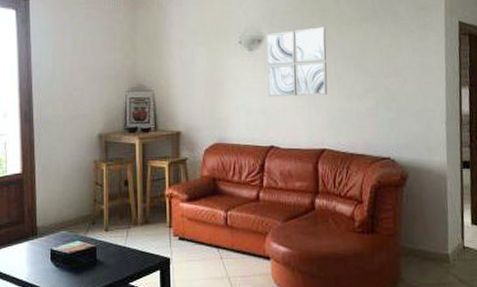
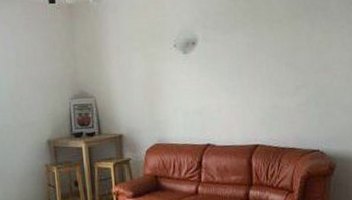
wall art: present [266,27,328,97] -> none [200,26,260,98]

